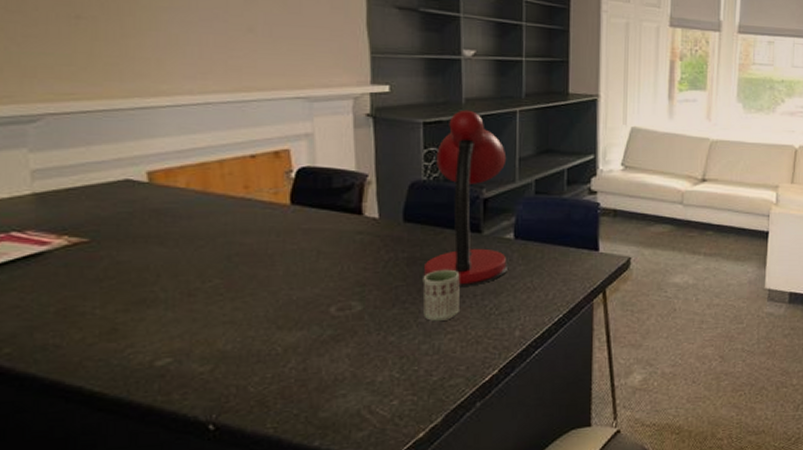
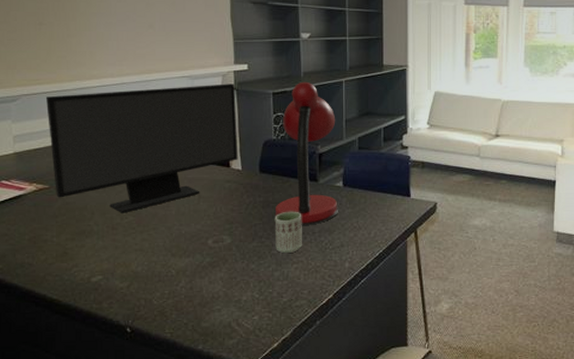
computer monitor: none [86,108,375,275] -> present [46,84,238,213]

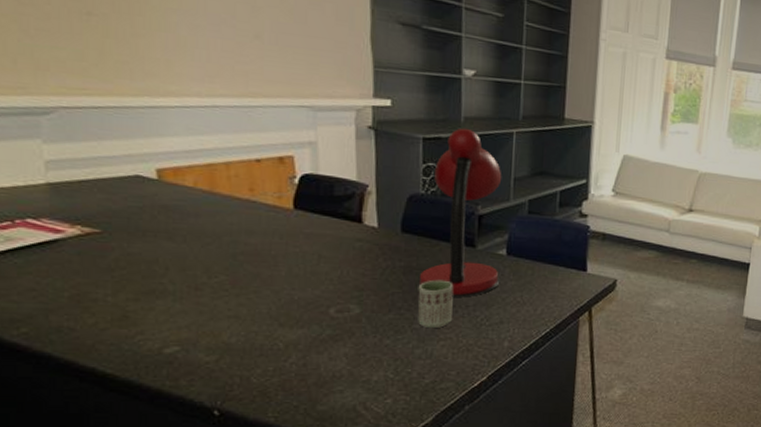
computer monitor: present [46,84,238,213] -> none [98,112,374,271]

